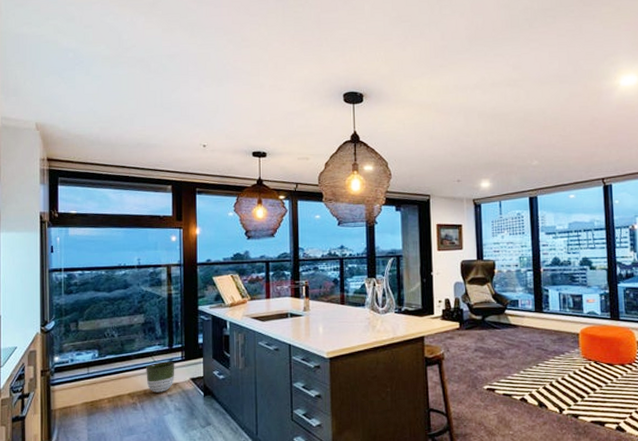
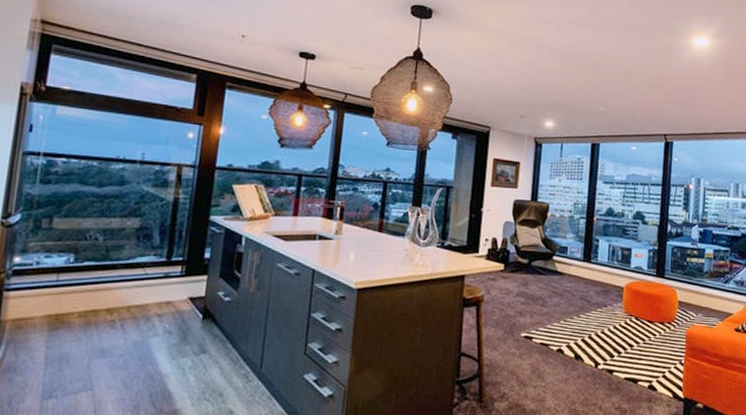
planter: present [146,361,175,393] -> none [132,275,172,311]

